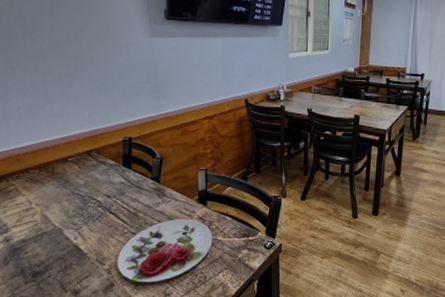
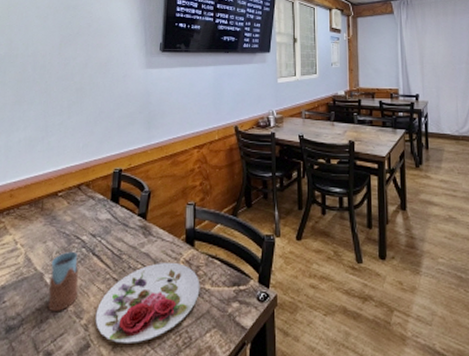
drinking glass: none [68,210,99,259] -> present [47,251,79,311]

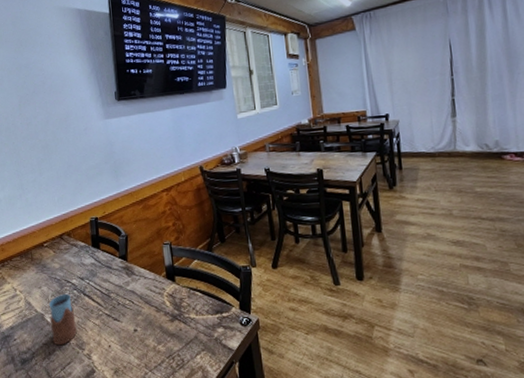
plate: present [95,262,200,343] -> none [95,296,186,368]

